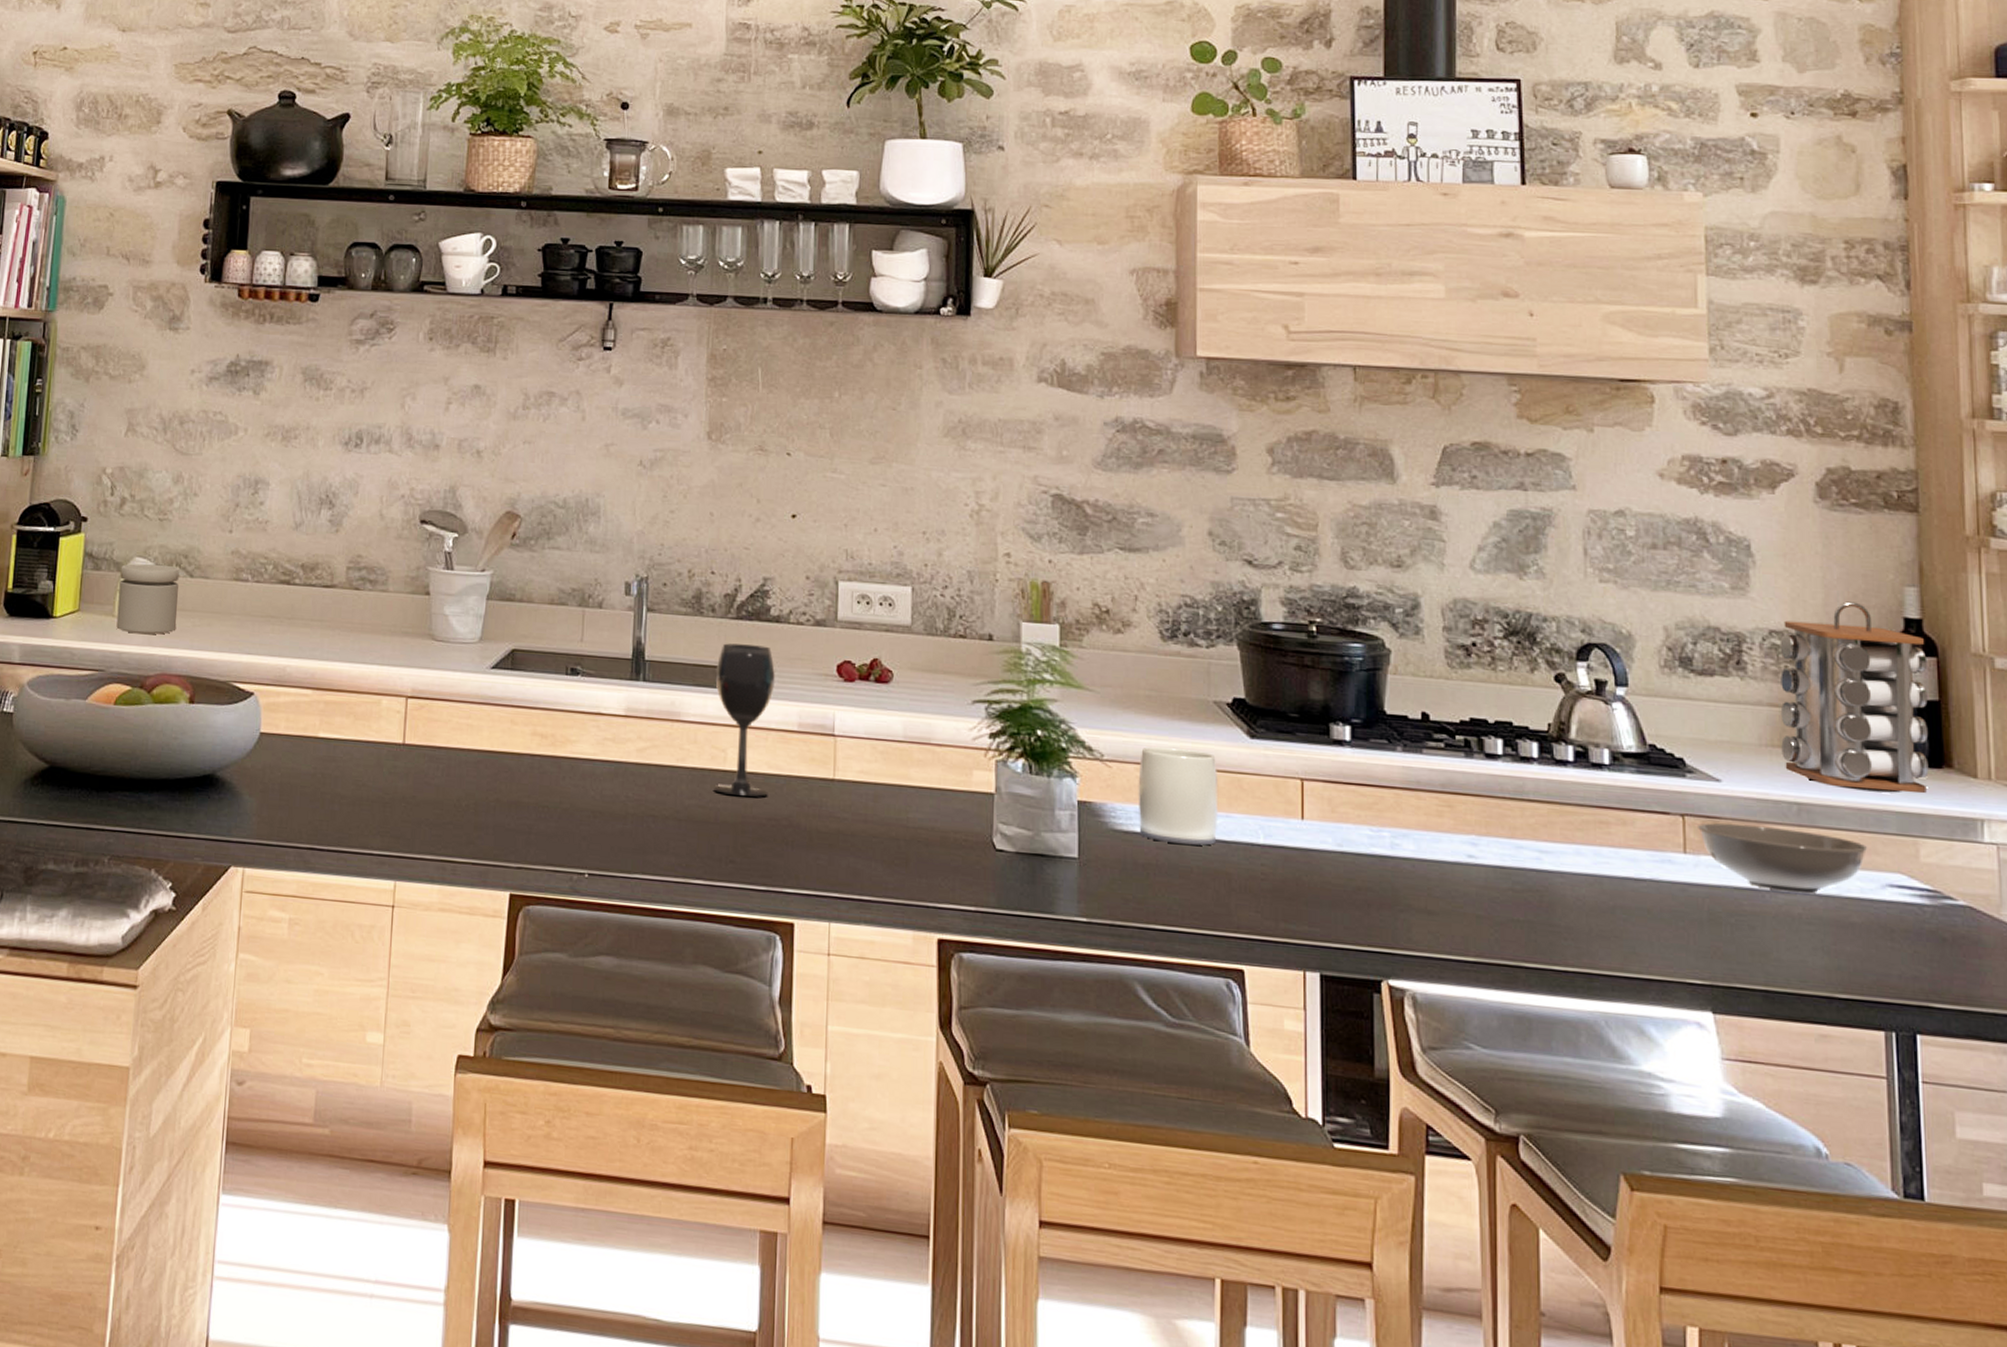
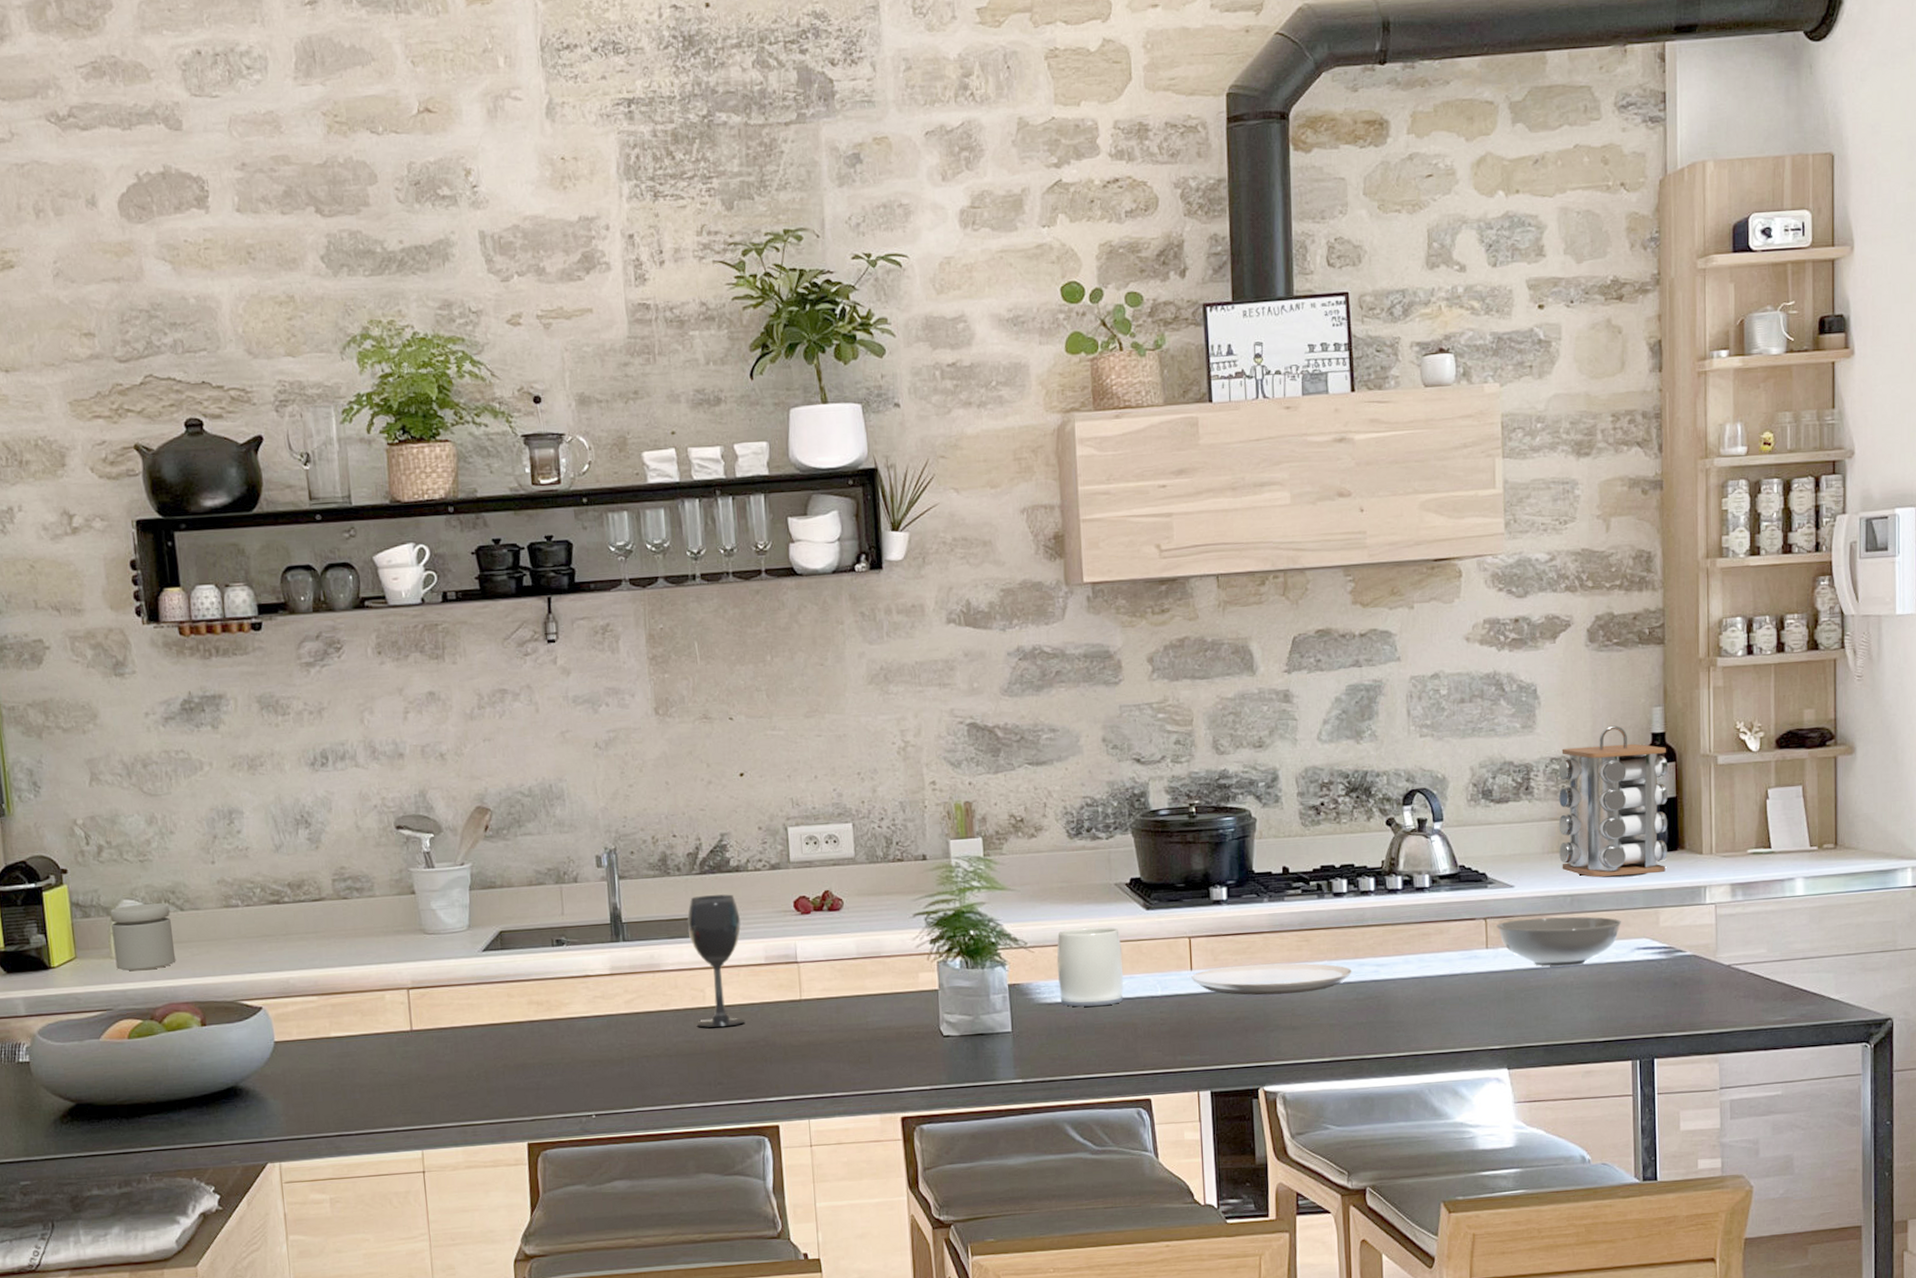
plate: none [1302,822,1507,871] -> present [1191,963,1352,995]

